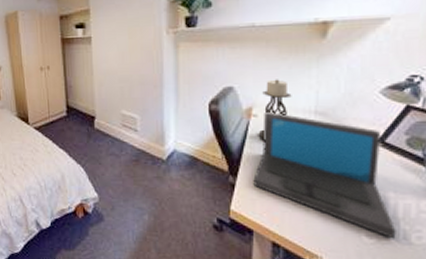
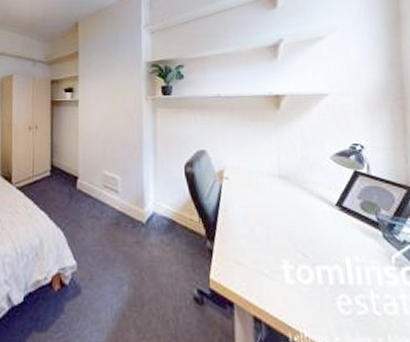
laptop: present [253,111,396,239] -> none [229,174,370,310]
candle holder: present [258,79,292,141] -> none [230,144,257,204]

